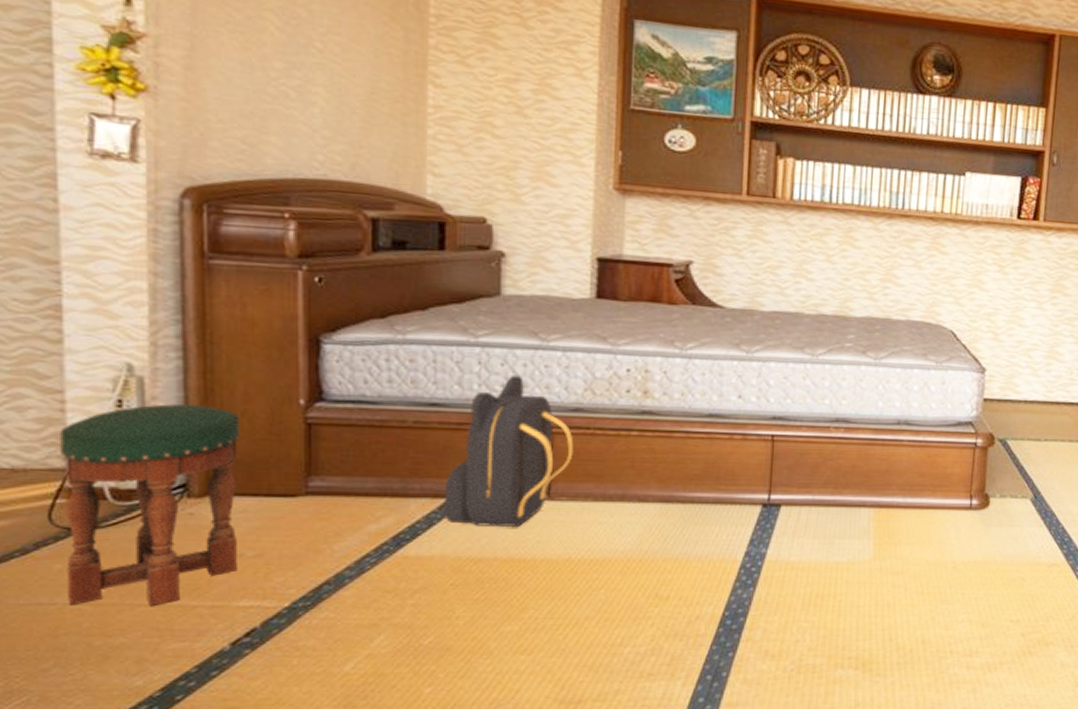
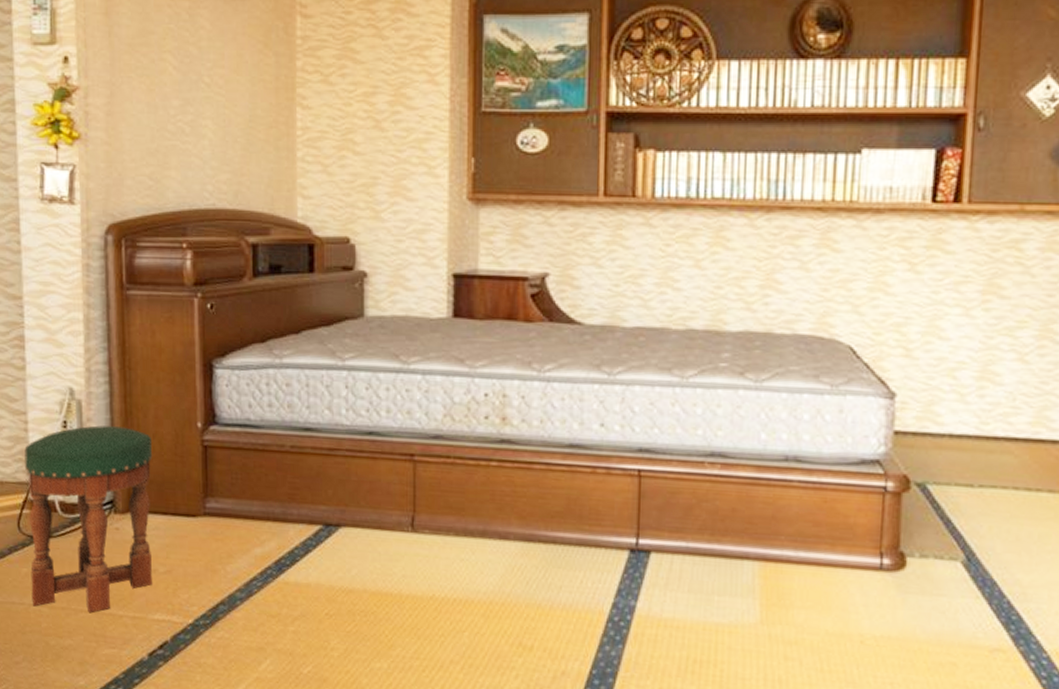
backpack: present [444,375,574,527] -> none [318,399,435,559]

